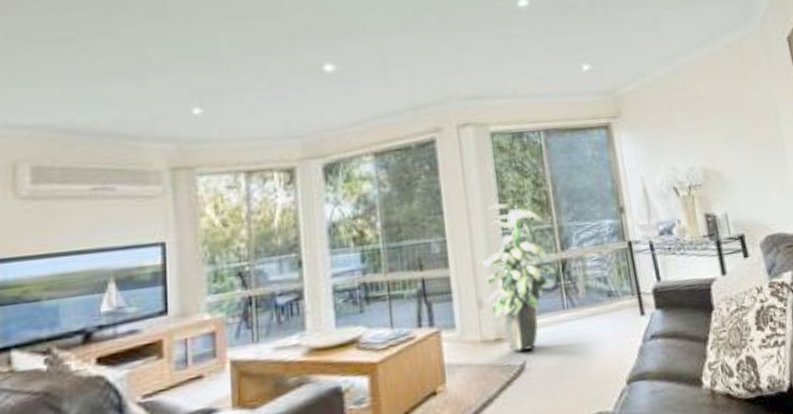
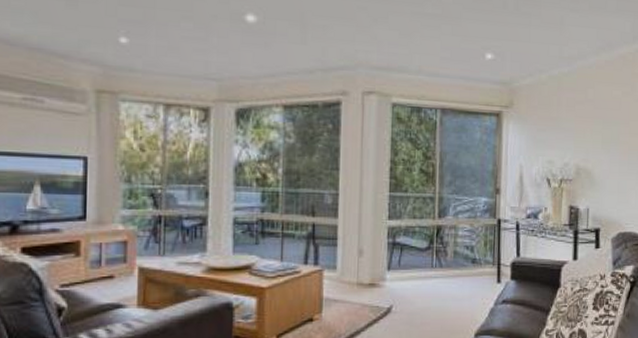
indoor plant: present [478,203,557,352] -> none [364,168,431,297]

